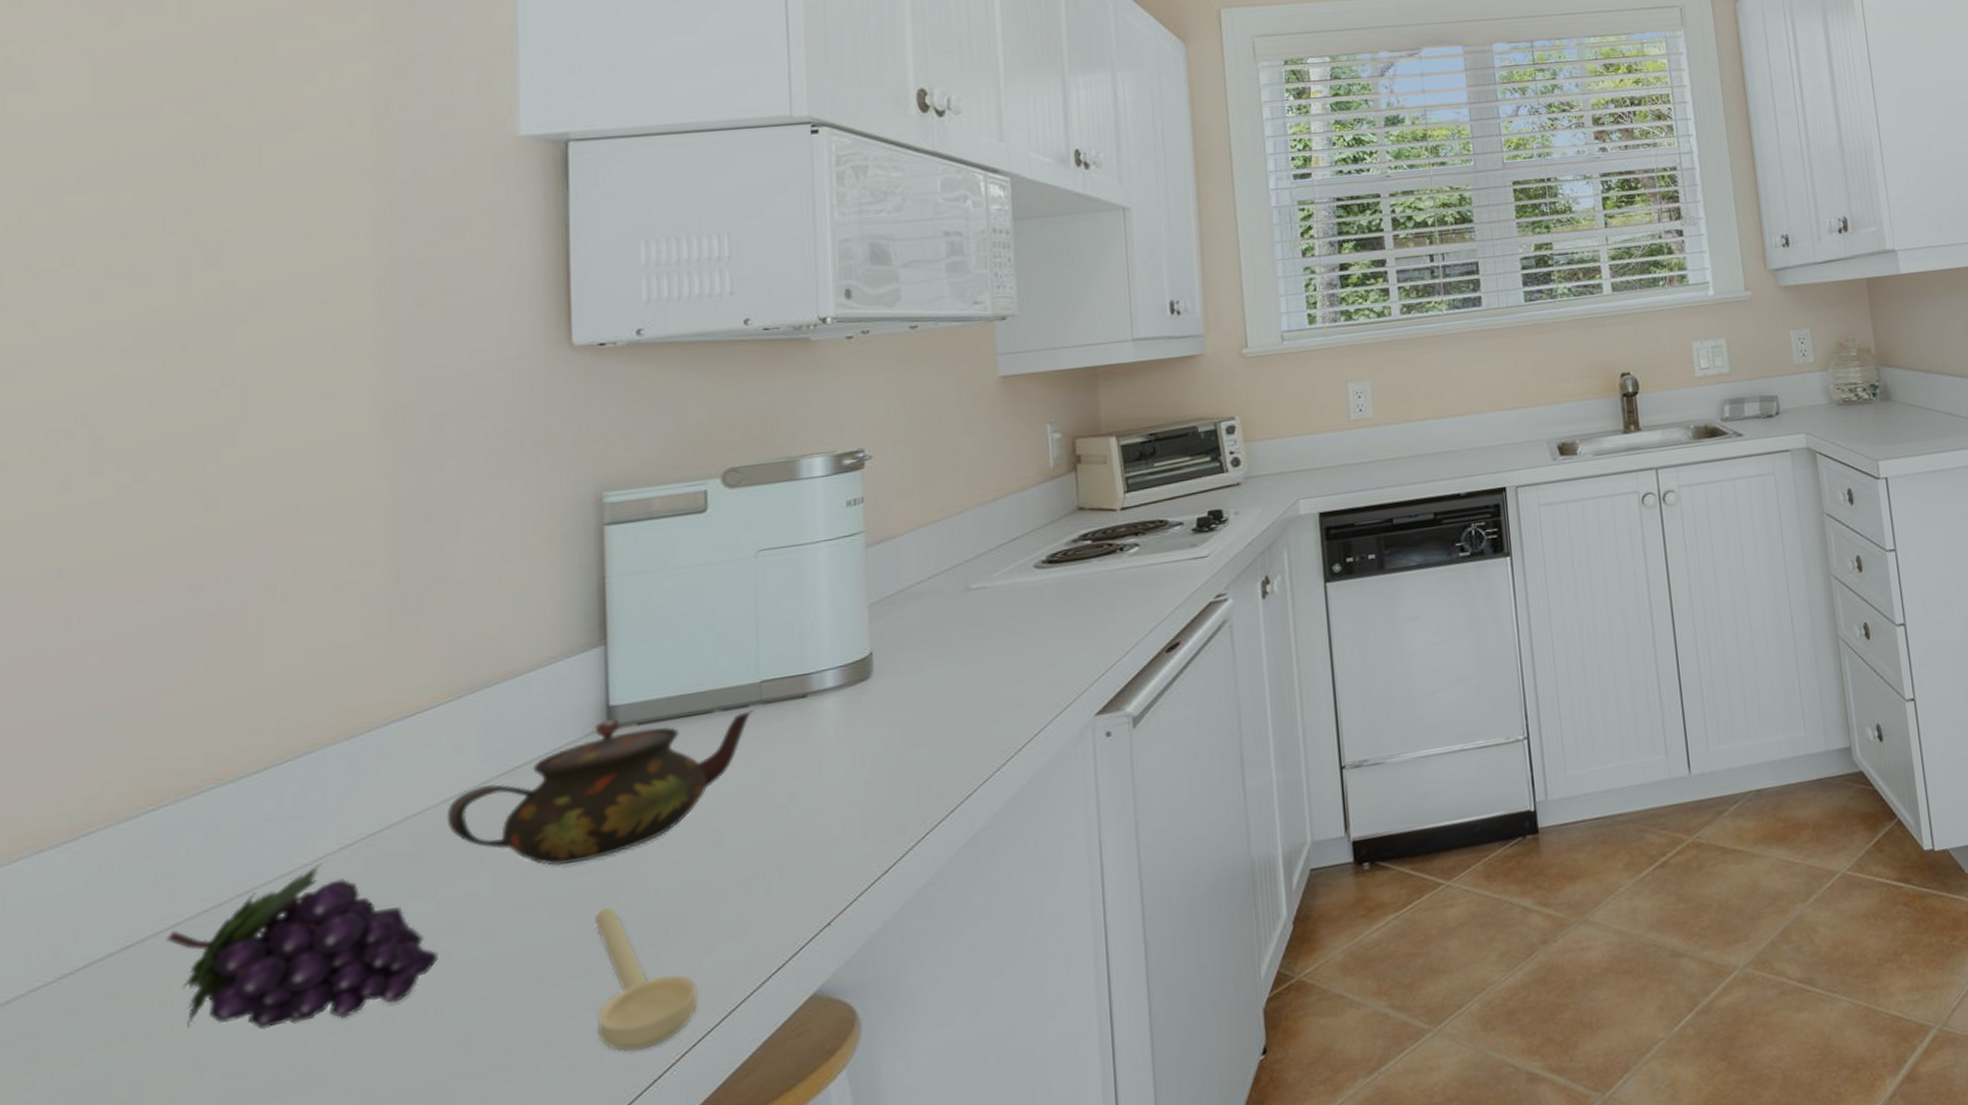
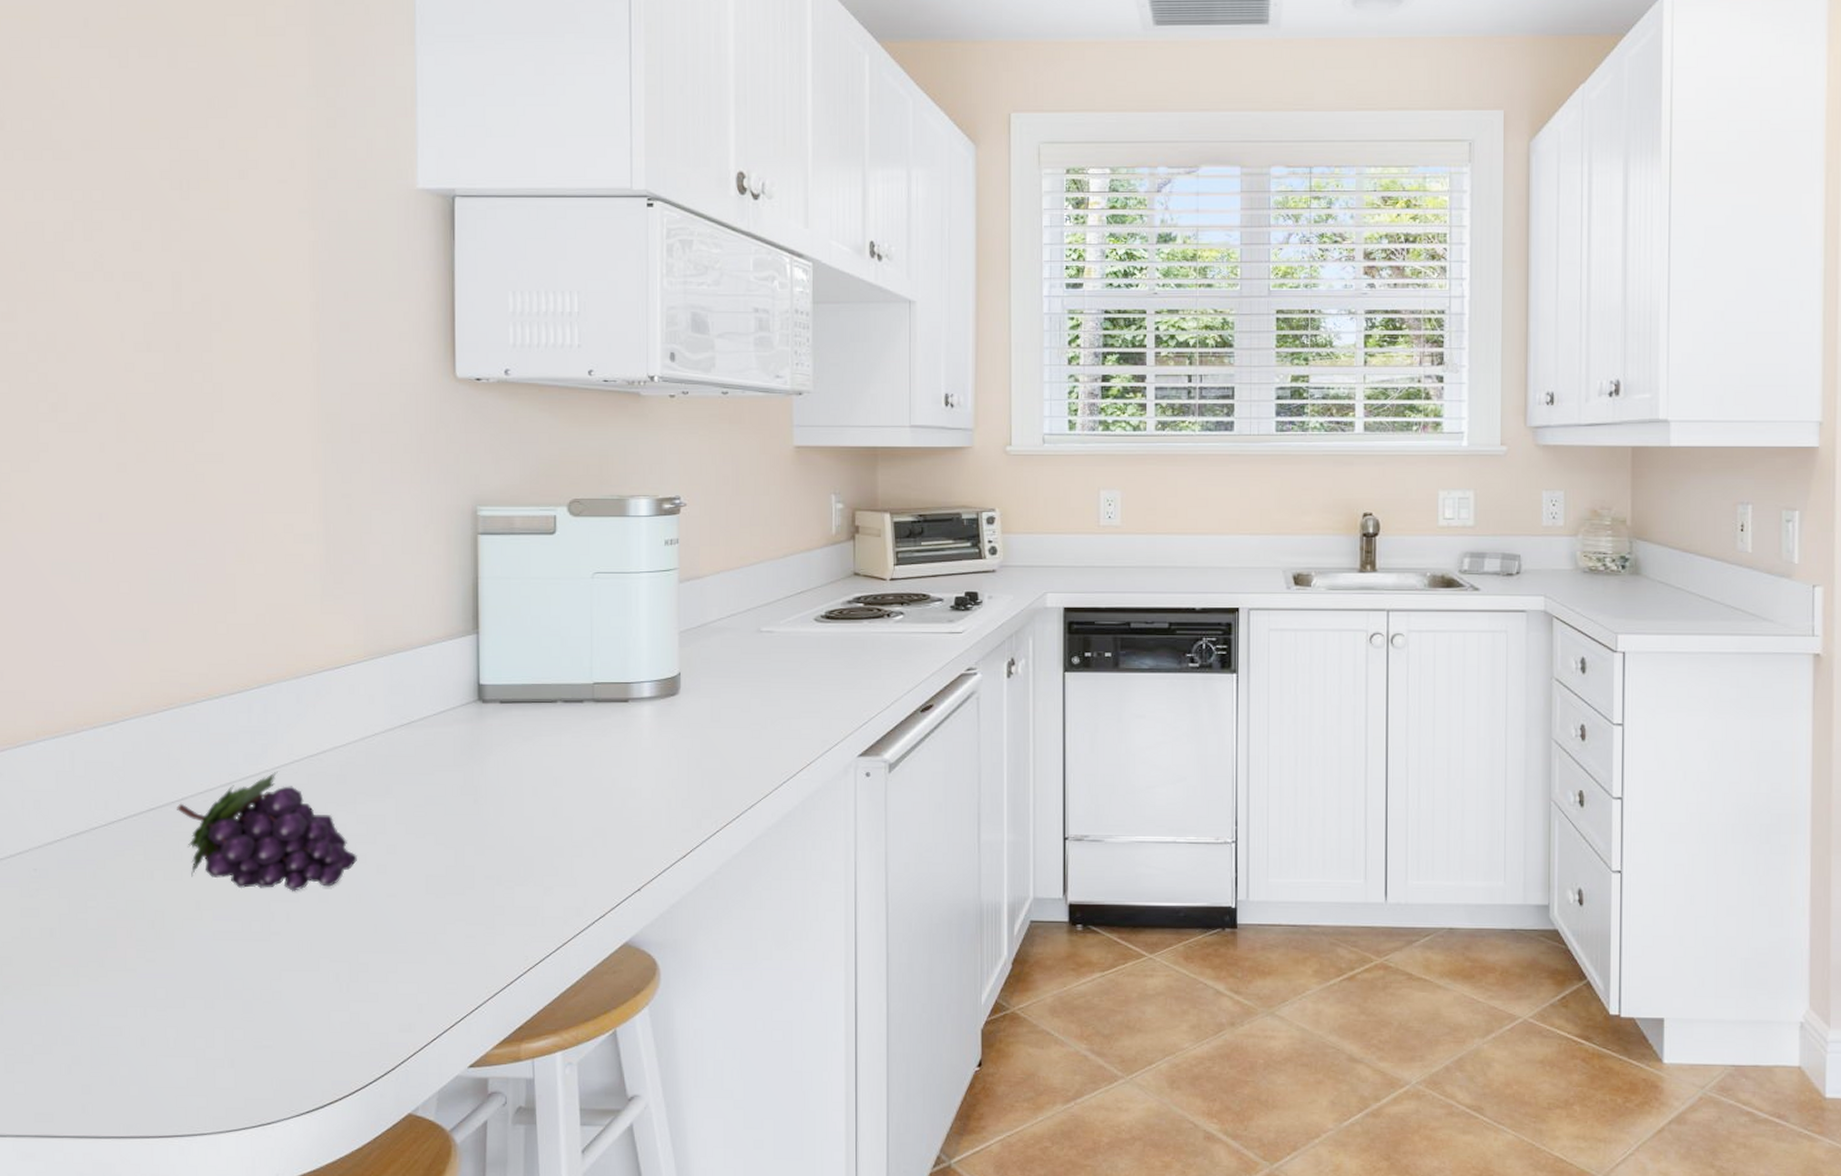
teapot: present [446,710,754,866] -> none [363,695,588,806]
spoon: present [595,907,698,1052] -> none [467,843,540,959]

